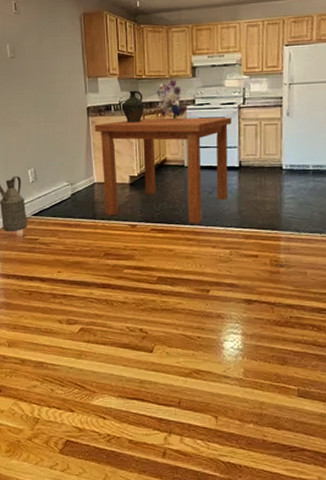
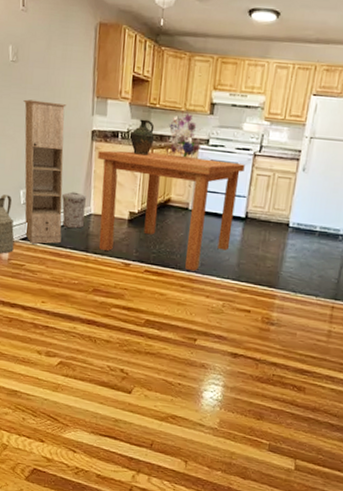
storage cabinet: none [23,87,70,217] -> present [23,99,67,244]
trash can: none [67,165,90,198] -> present [62,191,86,229]

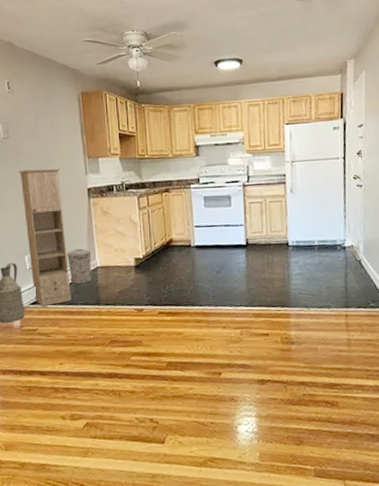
dining table: present [98,150,245,271] -> none [96,195,237,305]
ceramic jug: present [130,119,155,156] -> none [125,170,148,204]
bouquet: present [165,107,204,158] -> none [158,154,193,199]

